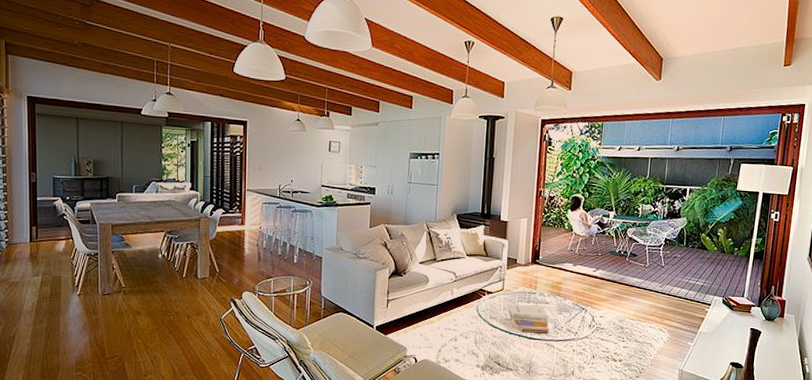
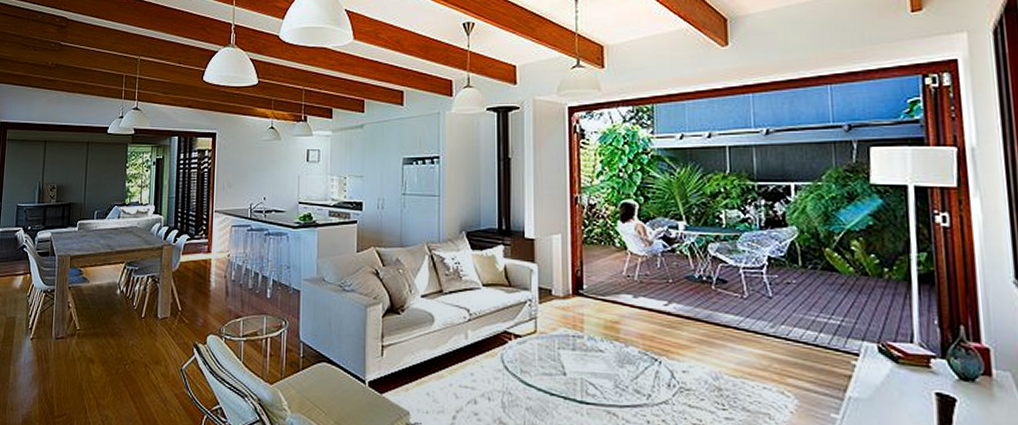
books: present [507,304,550,334] -> none [544,352,608,396]

